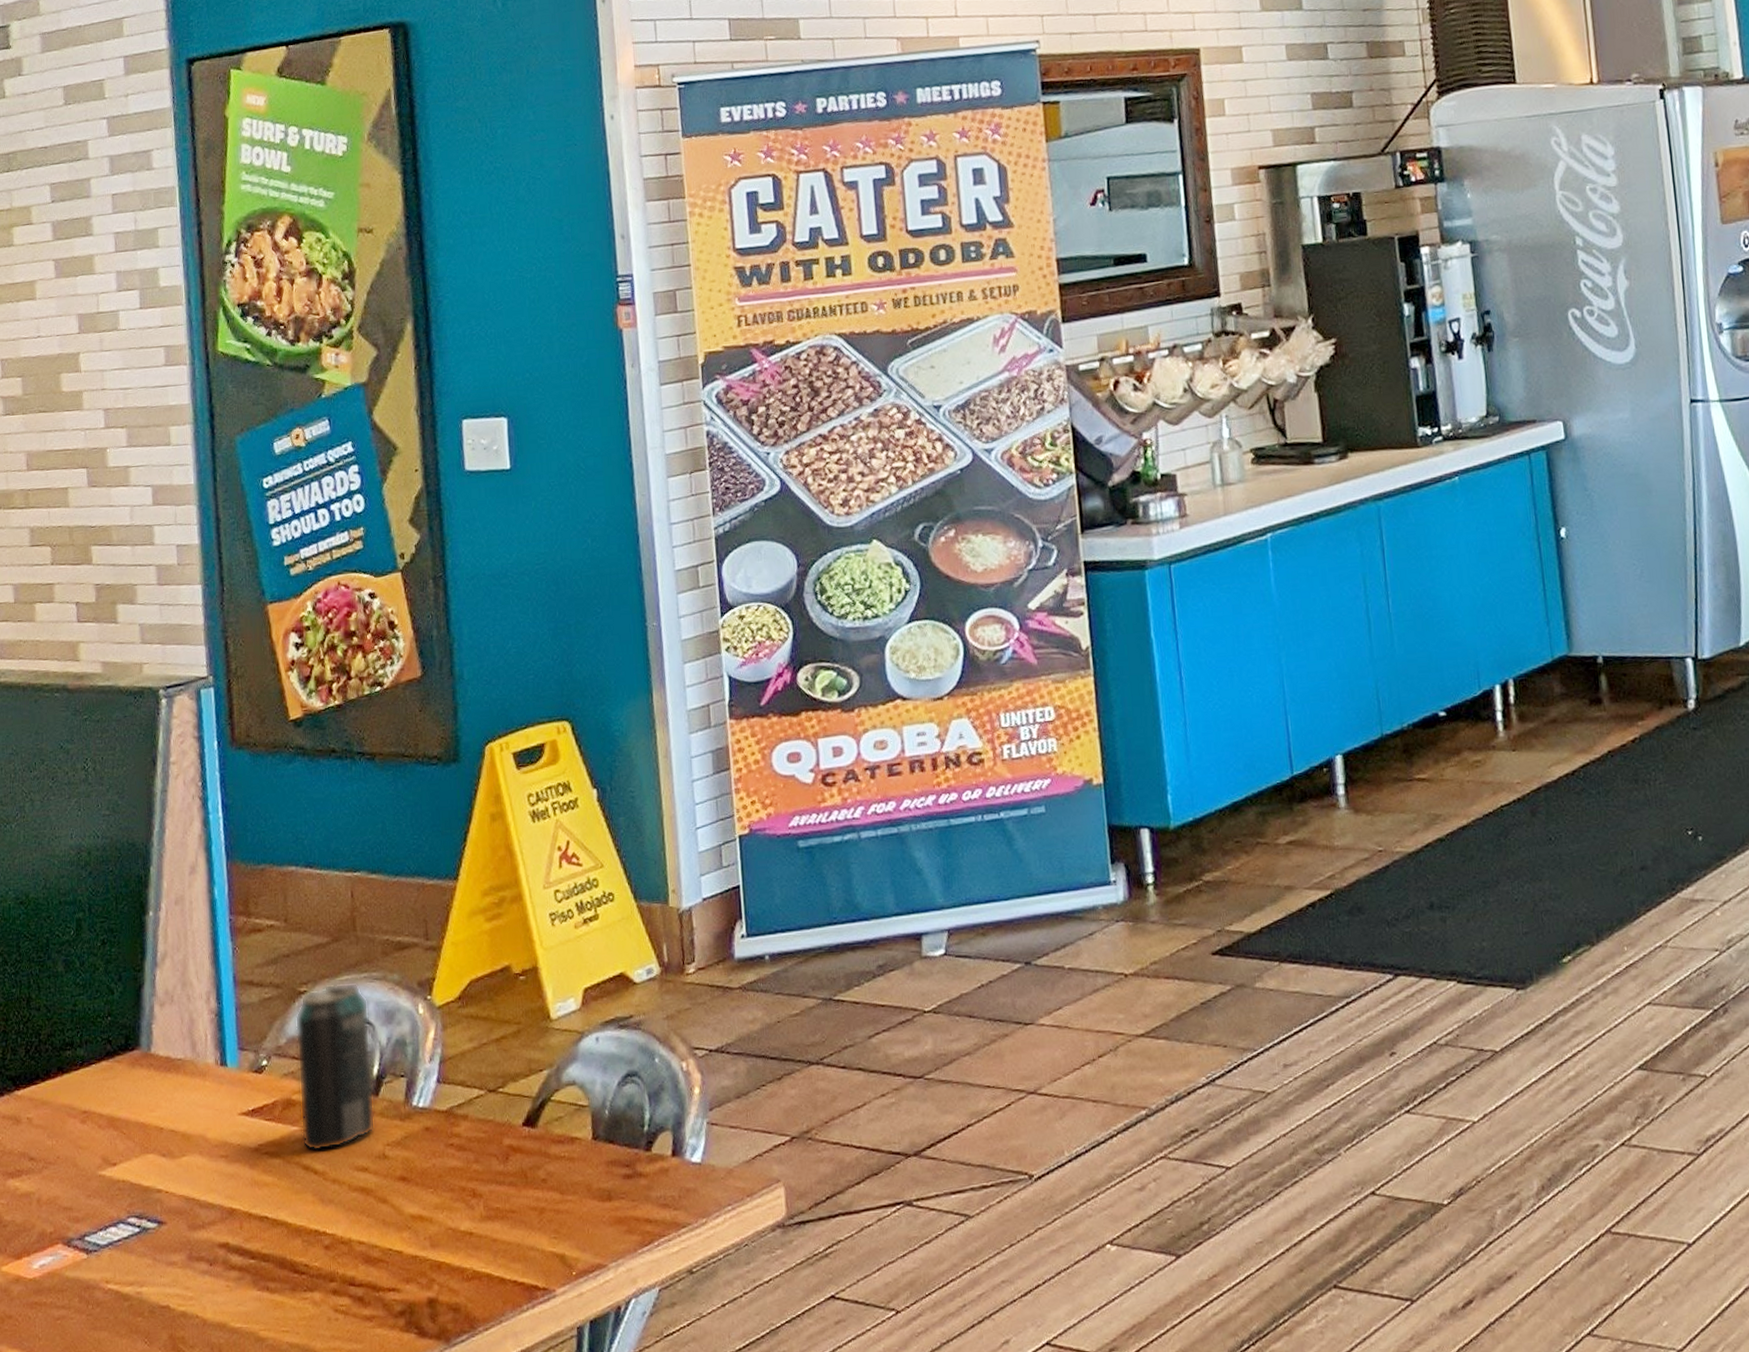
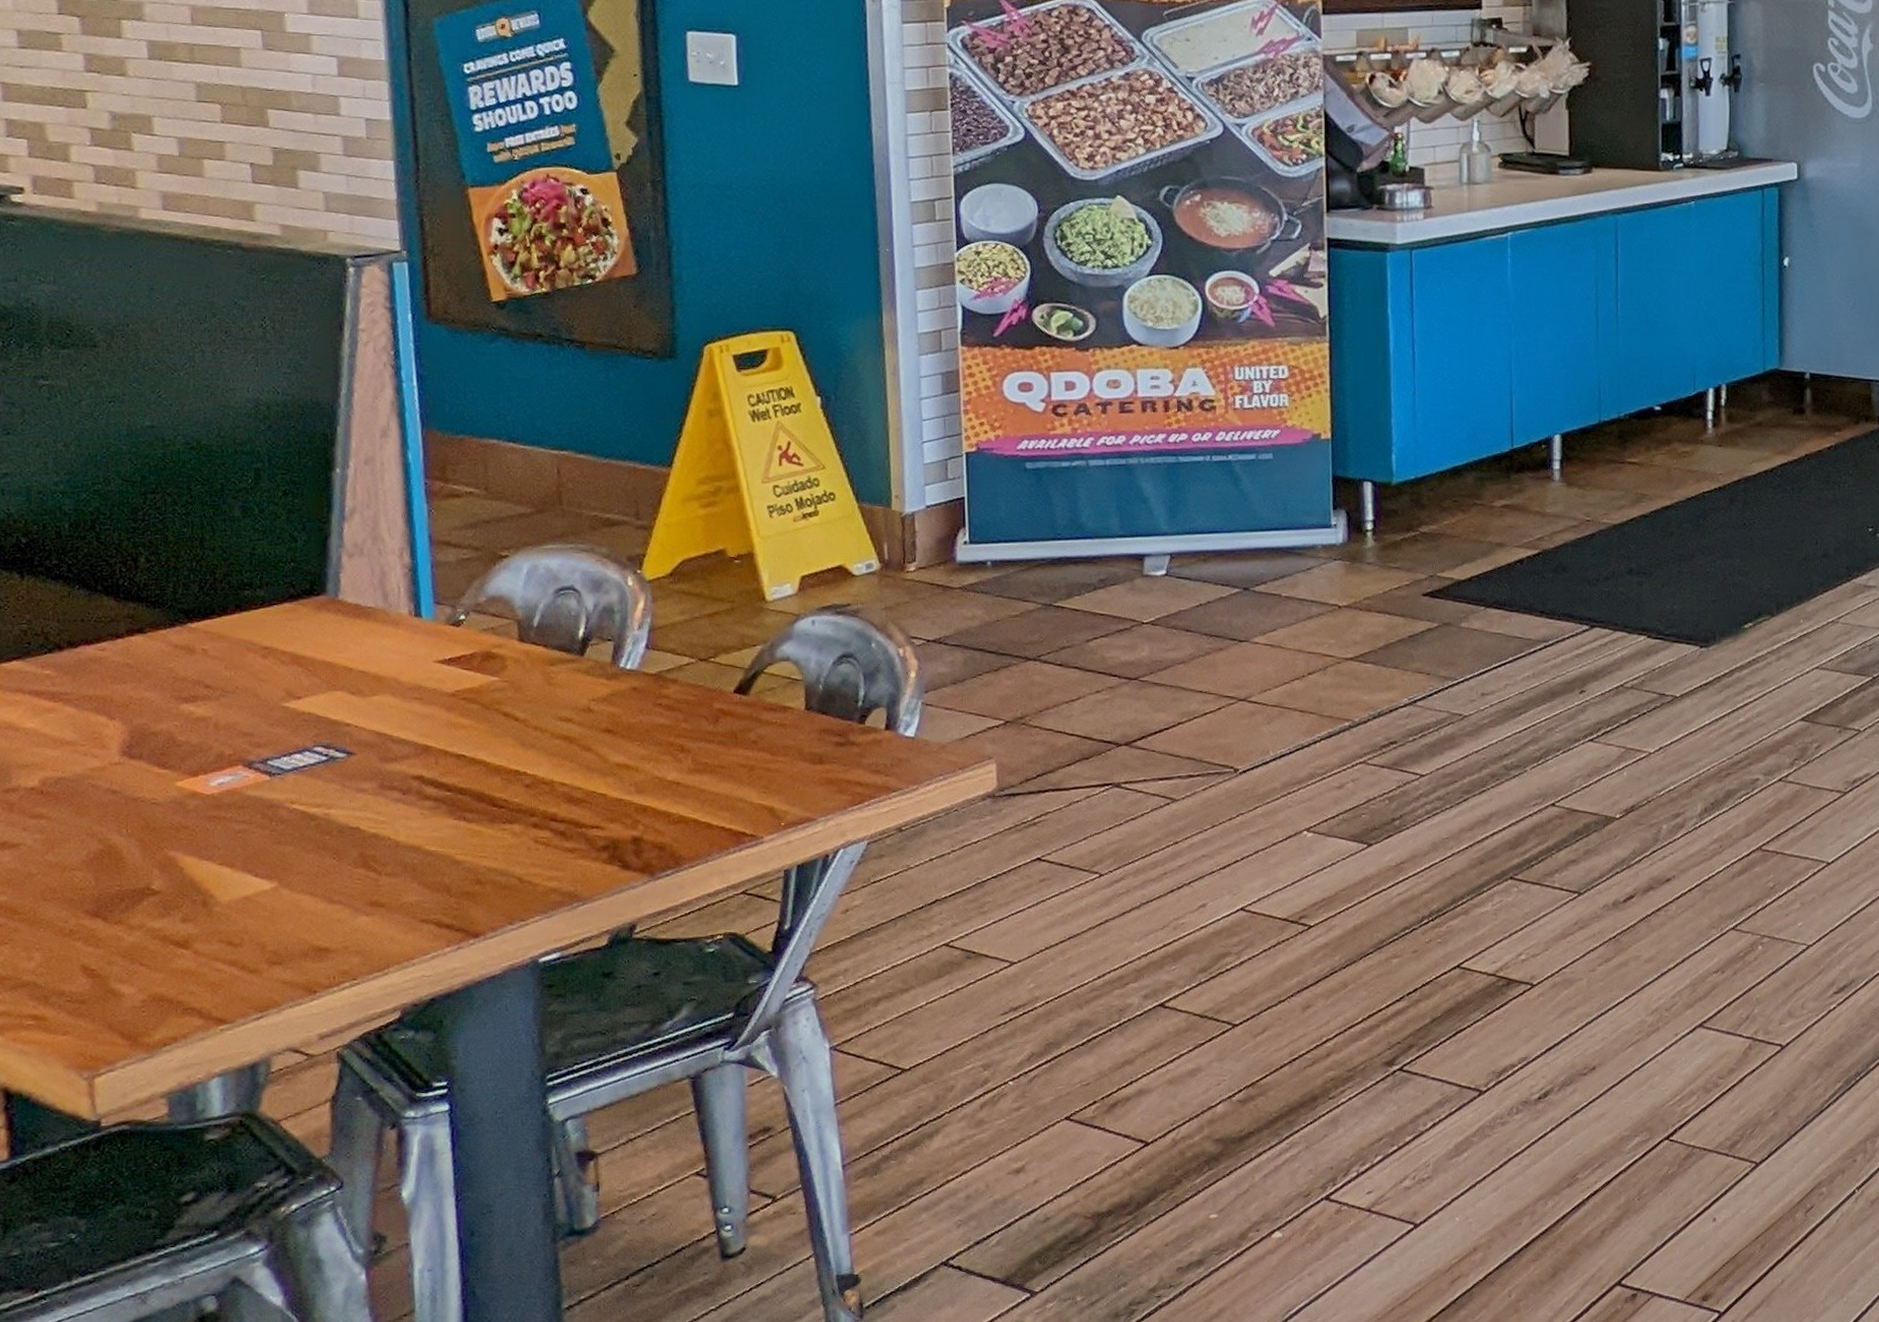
beverage can: present [295,982,376,1152] -> none [495,551,580,701]

